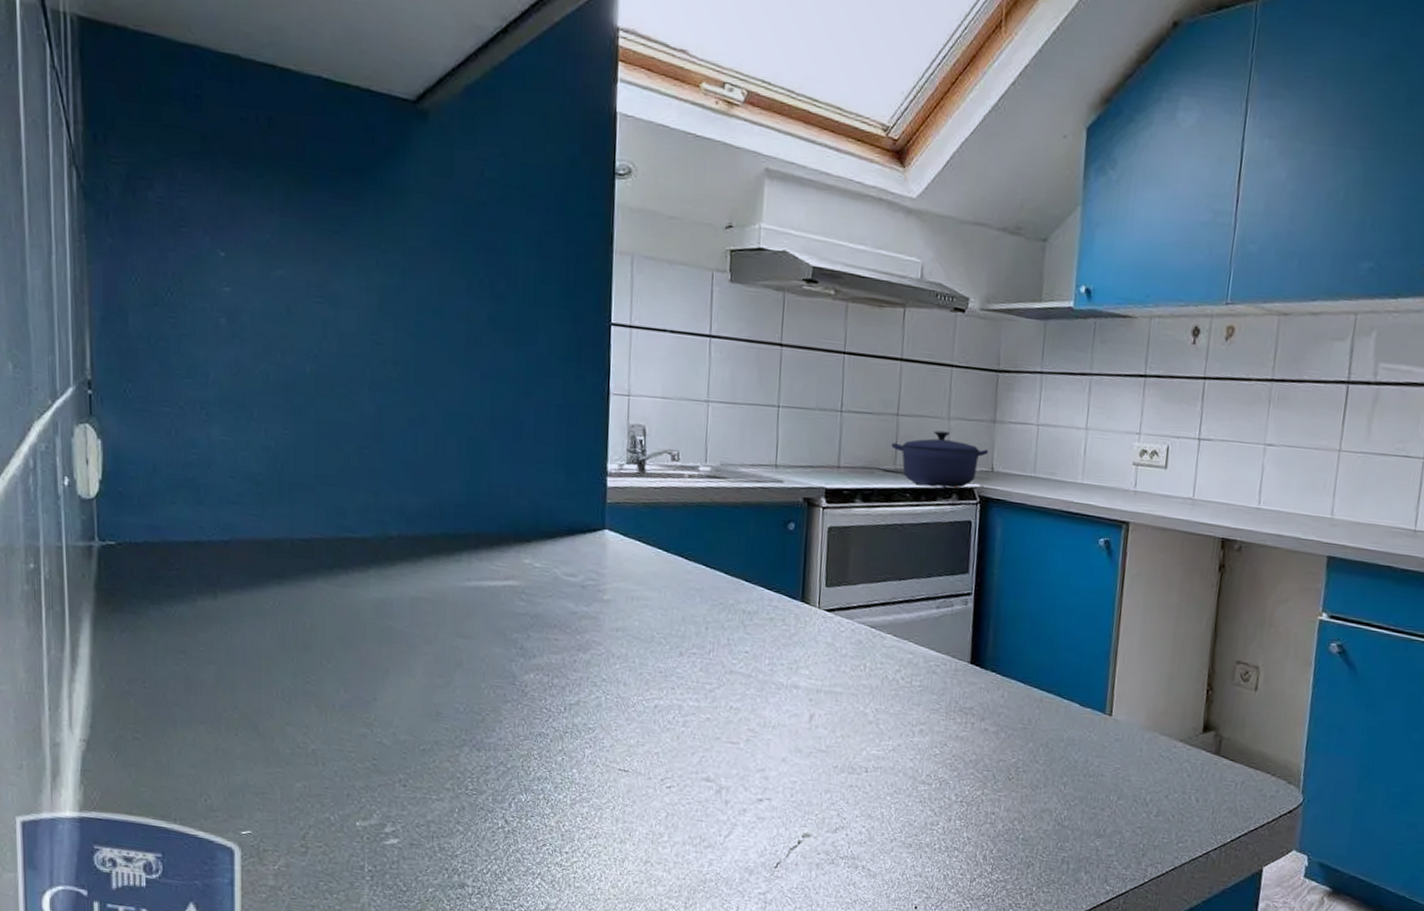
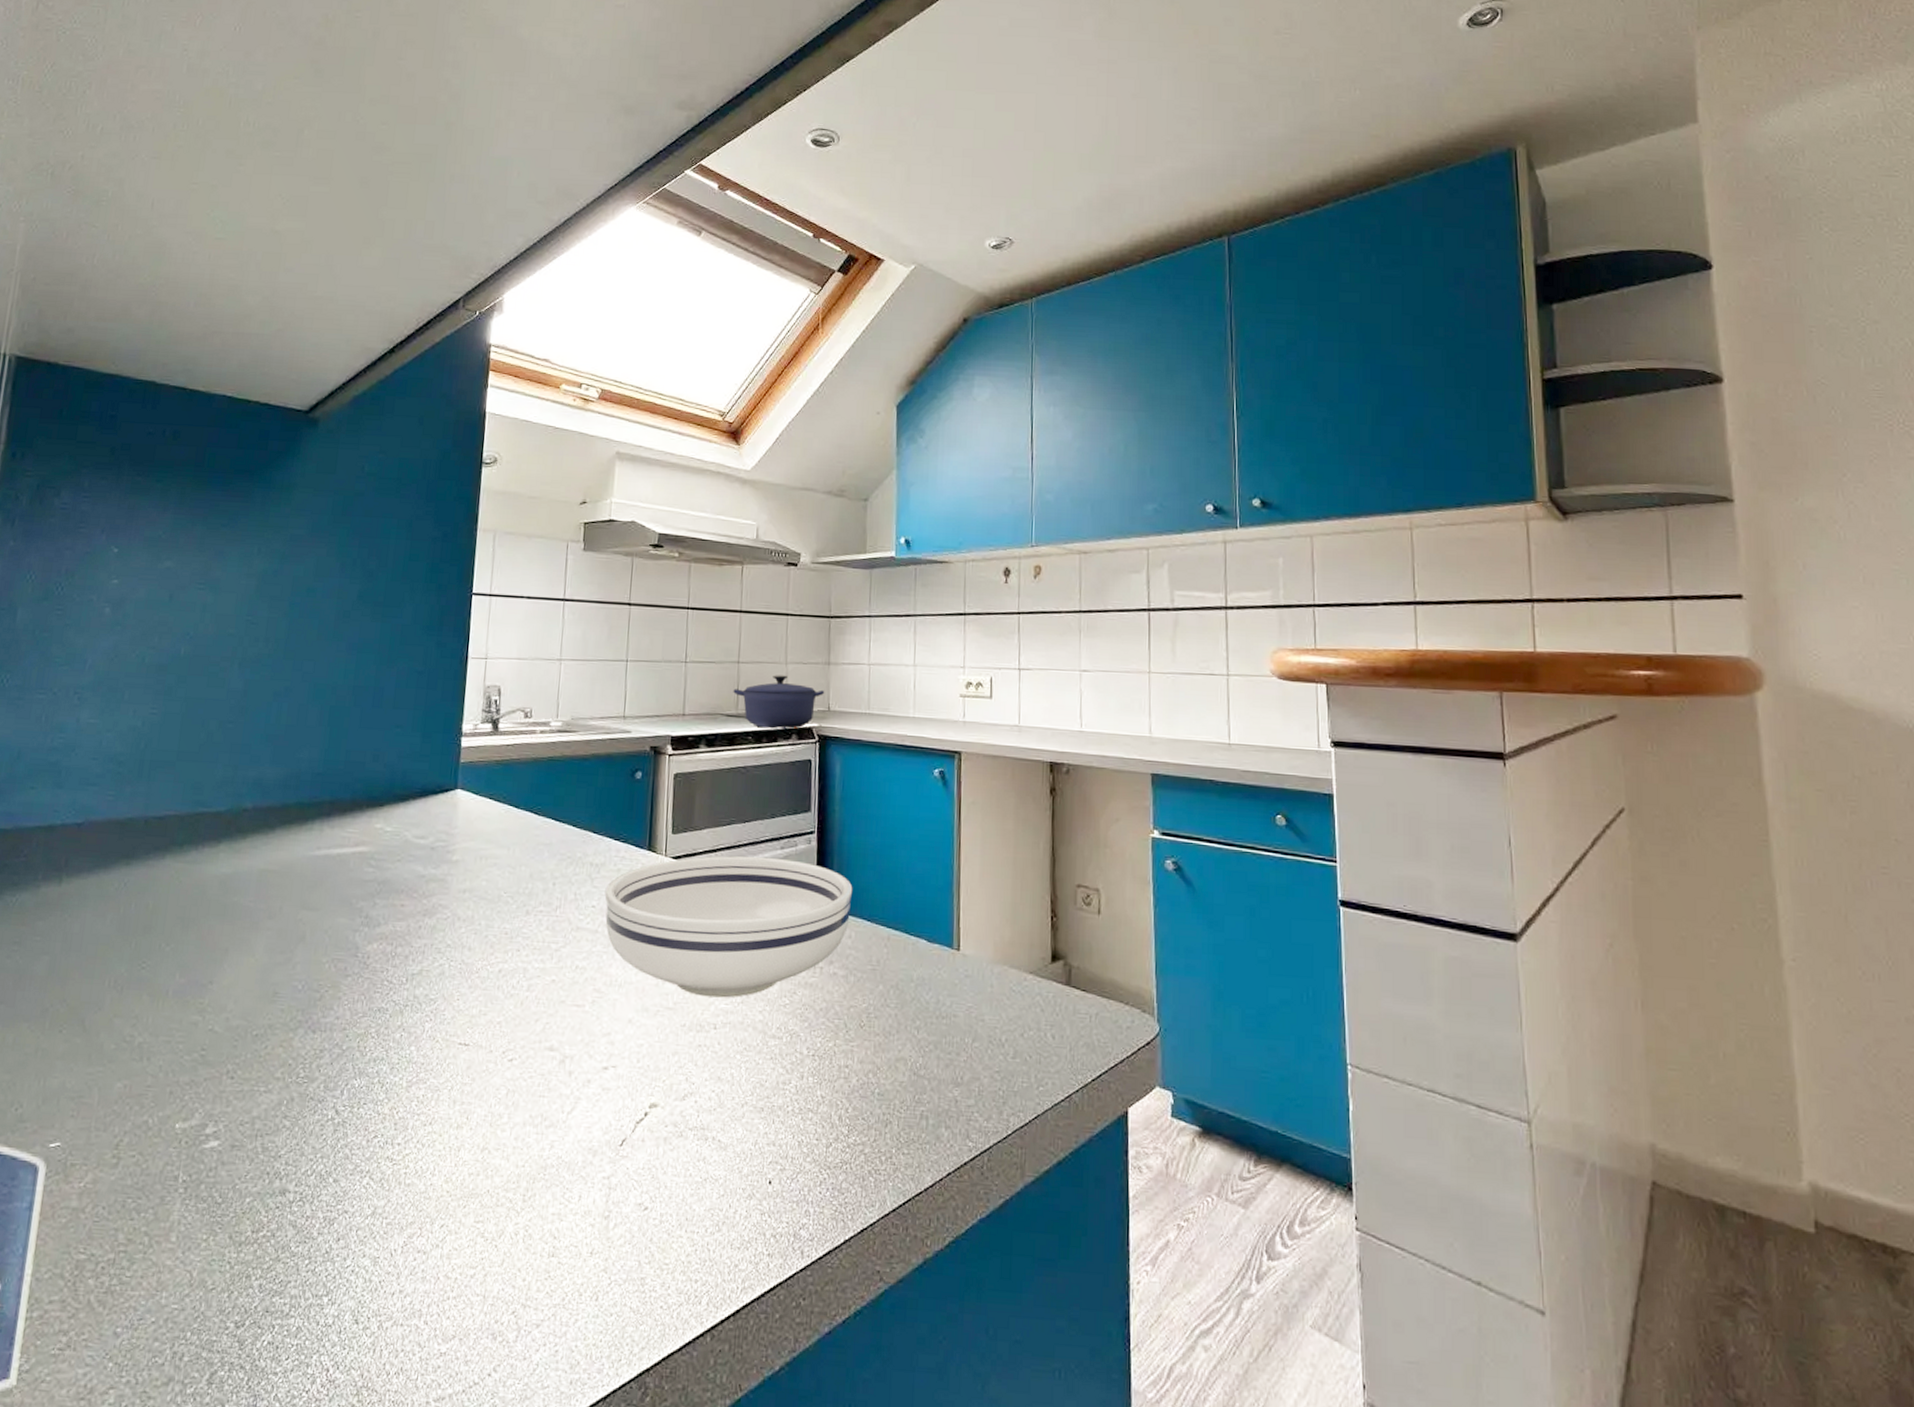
bowl: none [757,611,1008,745] -> present [604,856,853,998]

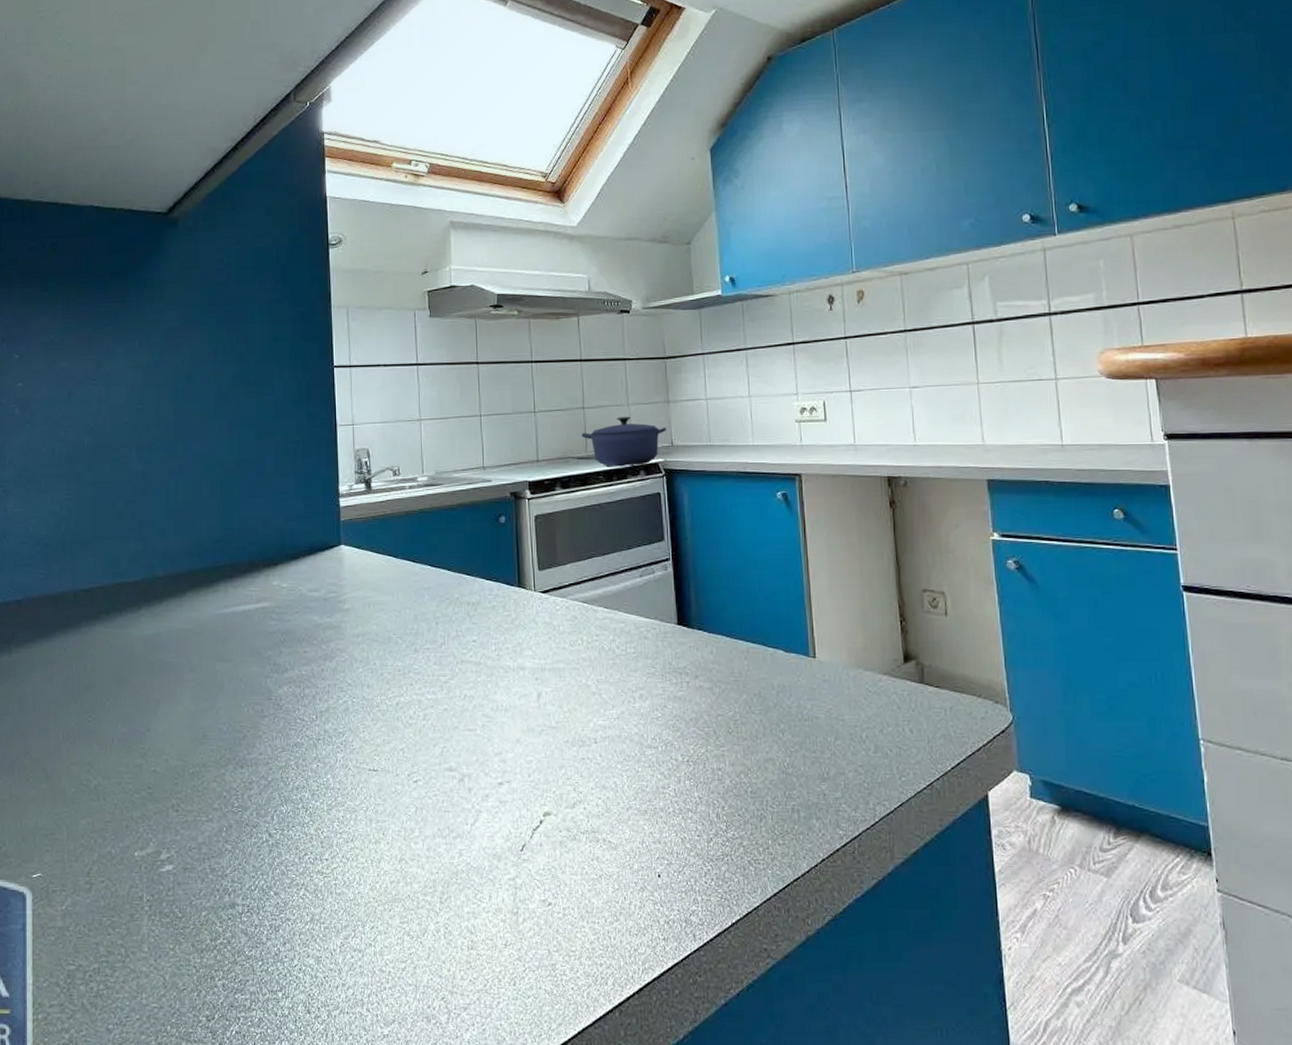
bowl: present [604,856,853,998] -> none [483,585,710,715]

